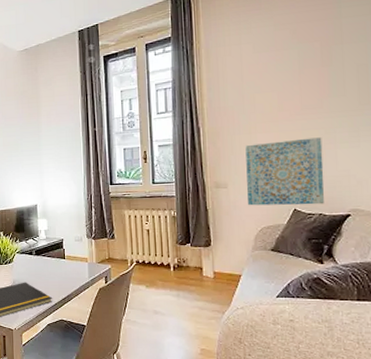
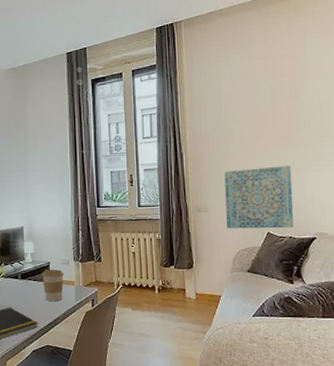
coffee cup: none [55,245,78,277] -> present [42,269,64,301]

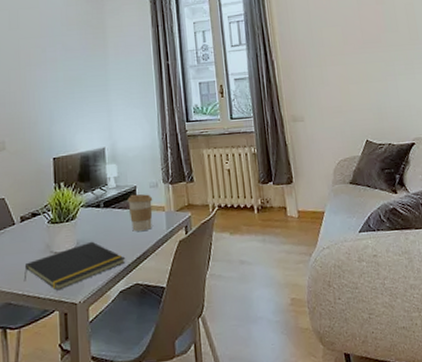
wall art: present [224,165,294,229] -> none [317,70,392,139]

